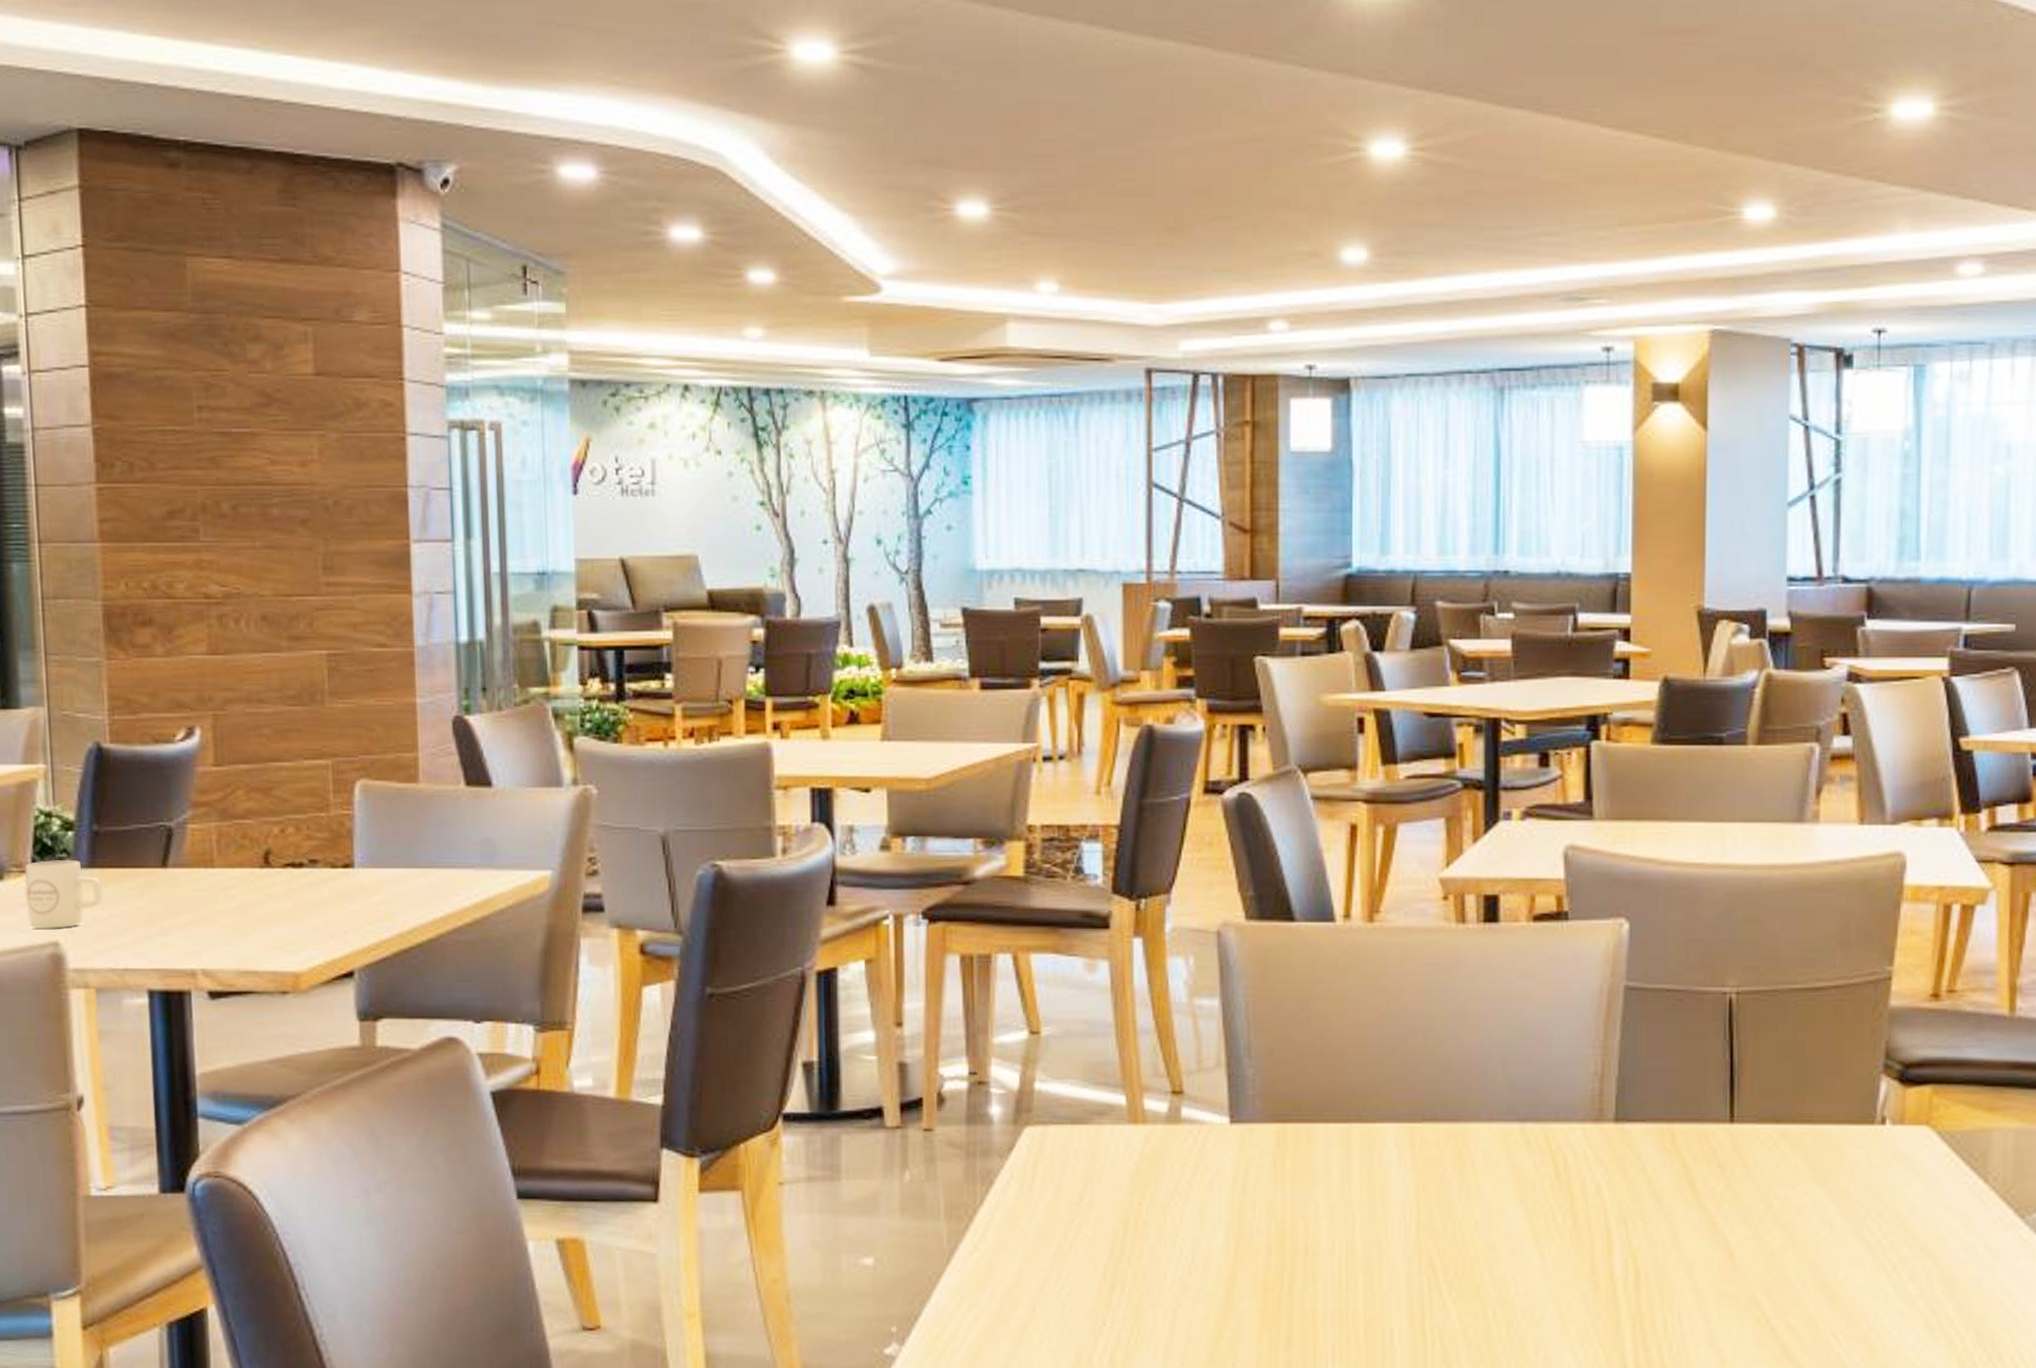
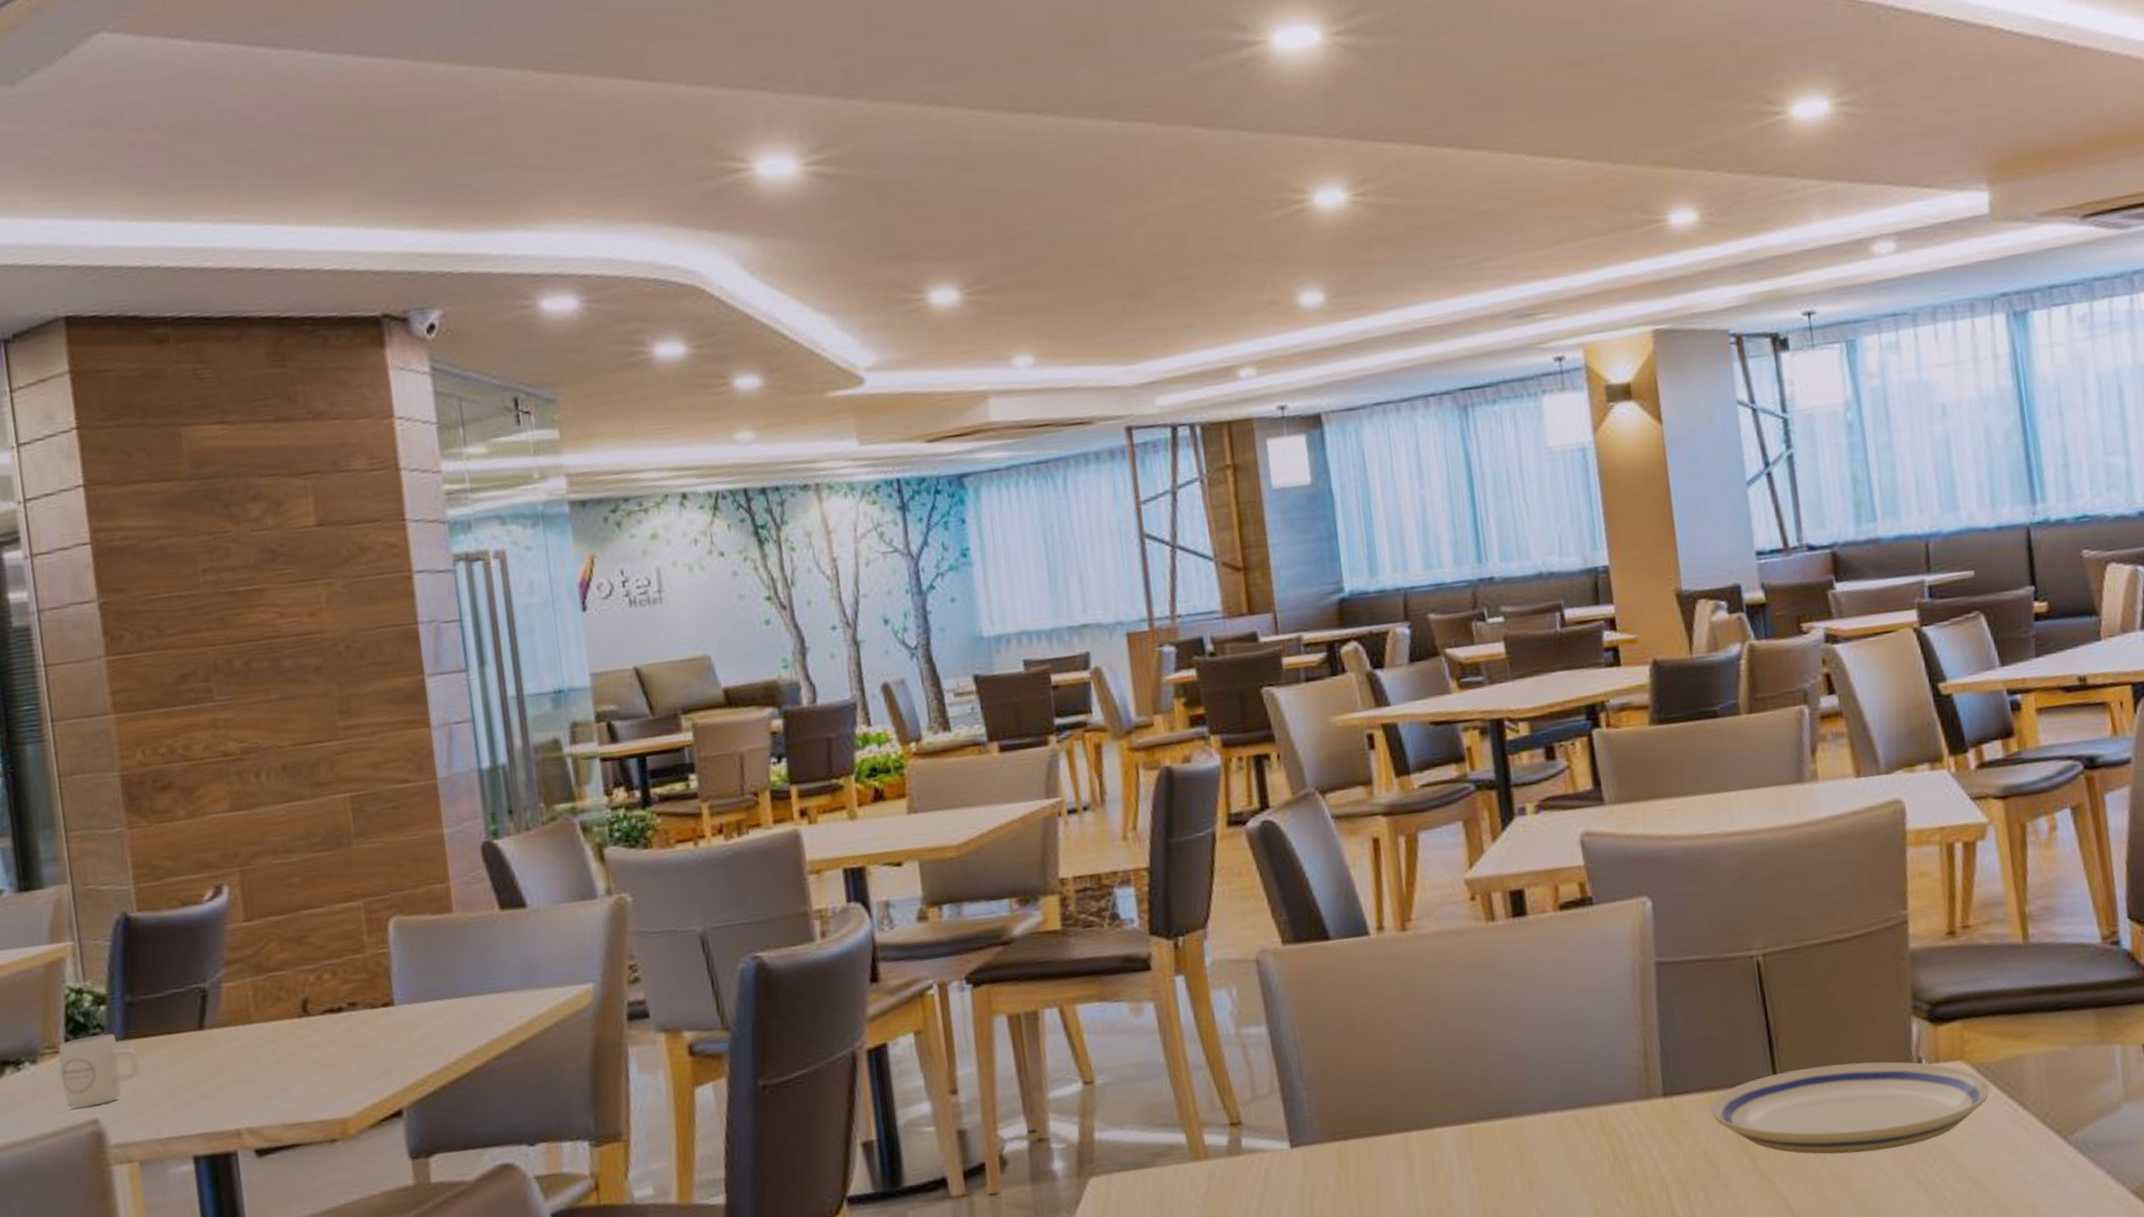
plate: none [1661,1112,1952,1204] -> present [1710,1062,1990,1154]

